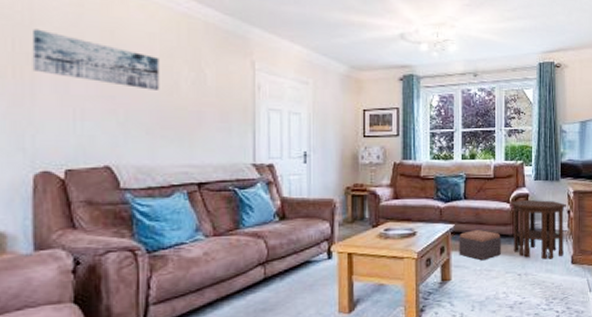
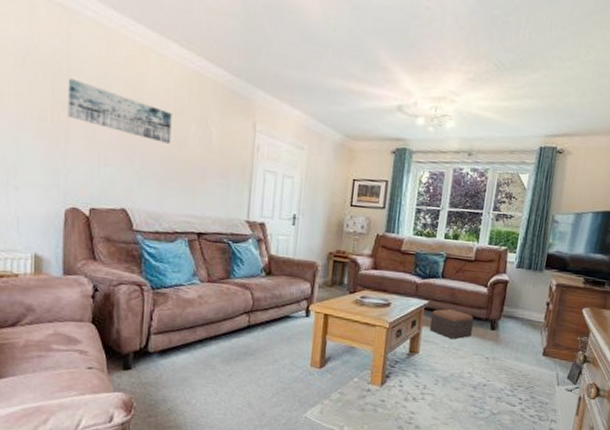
side table: present [510,200,566,260] -> none [484,286,546,348]

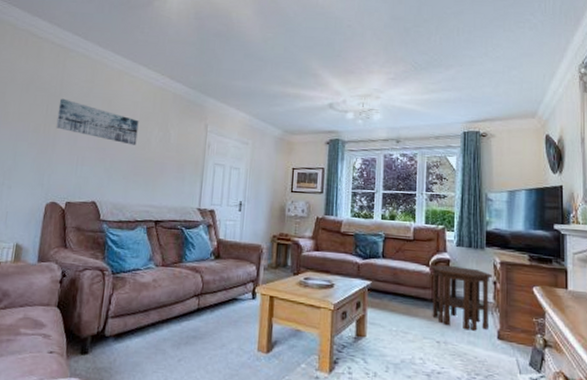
footstool: present [429,309,474,340] -> none [374,289,419,322]
side table: none [484,286,546,348] -> present [429,265,492,331]

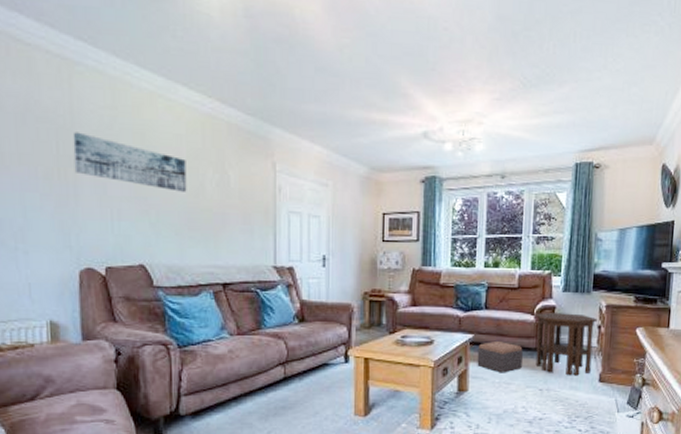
footstool: none [374,289,419,322] -> present [477,342,523,373]

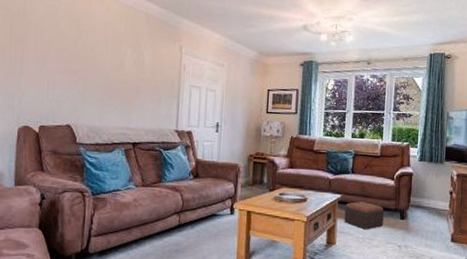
wall art: present [73,132,187,192] -> none [22,18,111,67]
side table: present [534,313,597,376] -> none [394,178,449,235]

